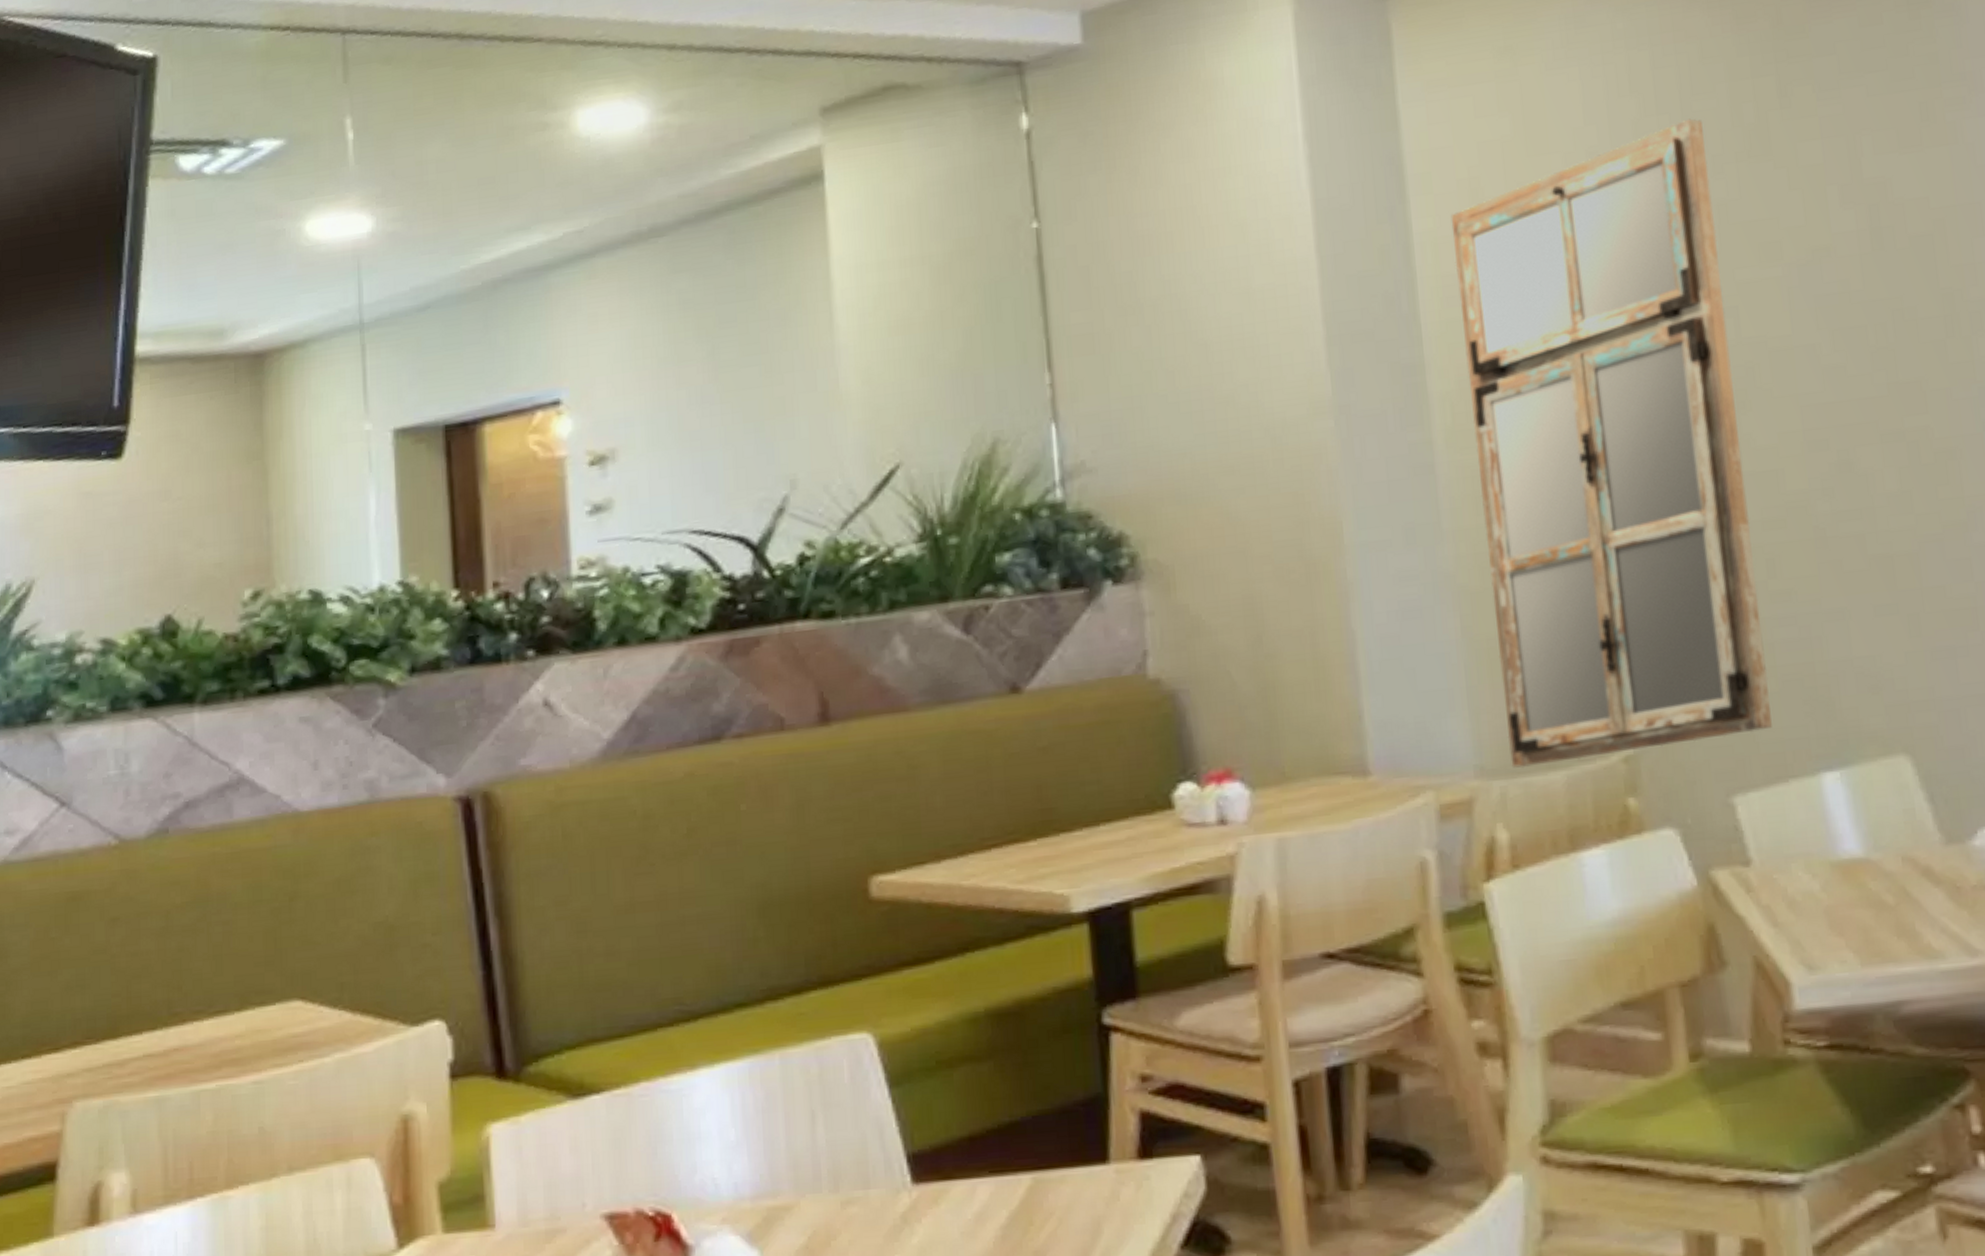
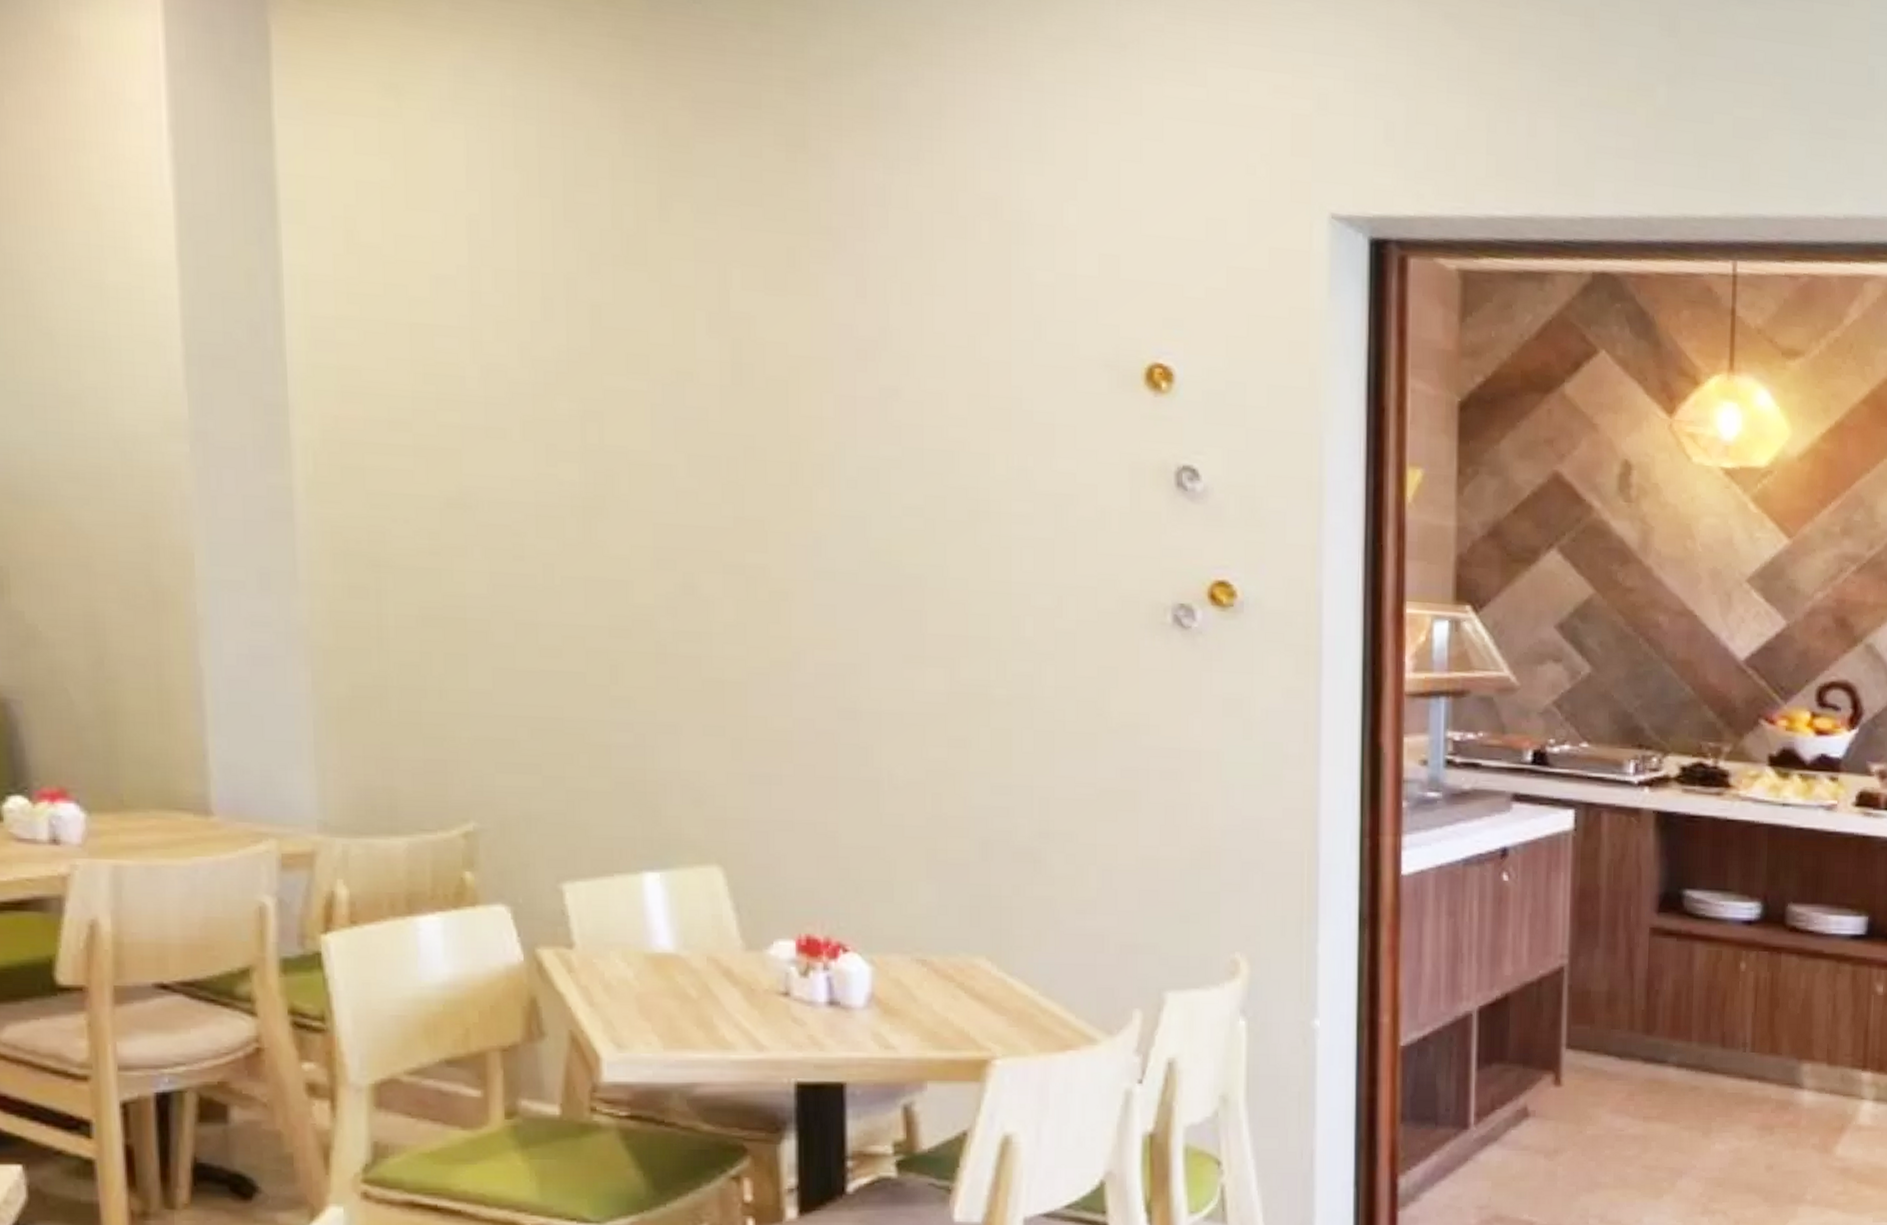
mirror: present [1450,118,1772,769] -> none [323,209,603,830]

